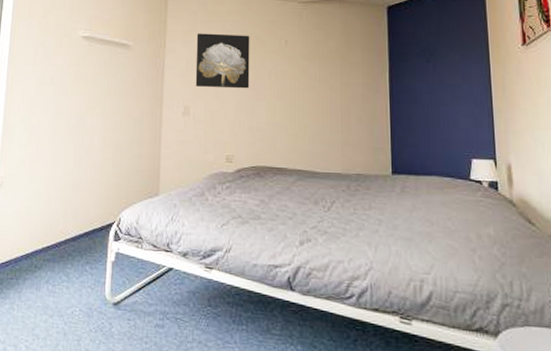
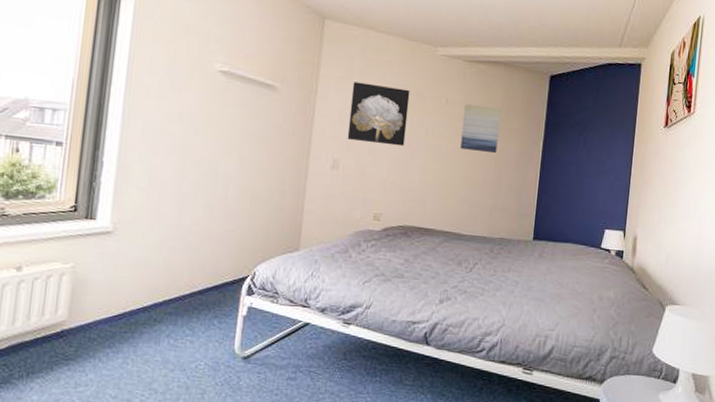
wall art: none [304,43,341,88] -> present [460,104,501,154]

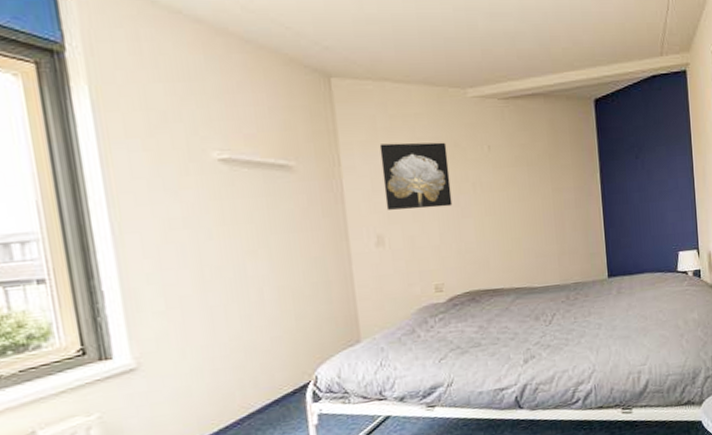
wall art: present [460,104,501,154] -> none [509,145,553,197]

